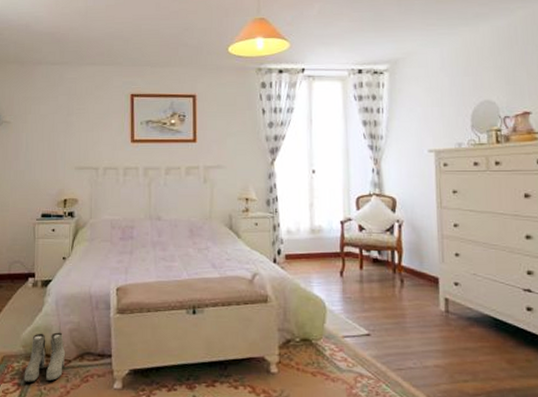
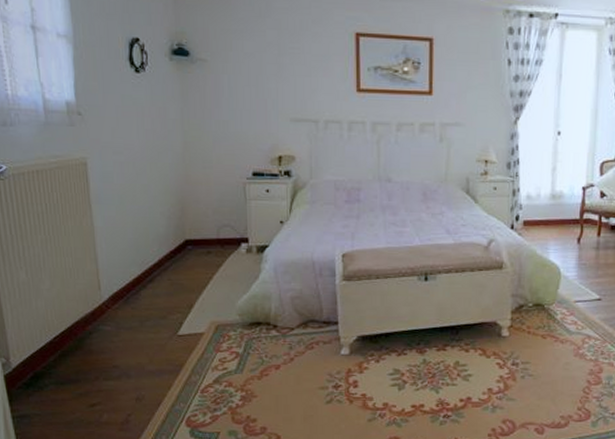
boots: present [25,332,65,382] -> none [243,300,287,350]

